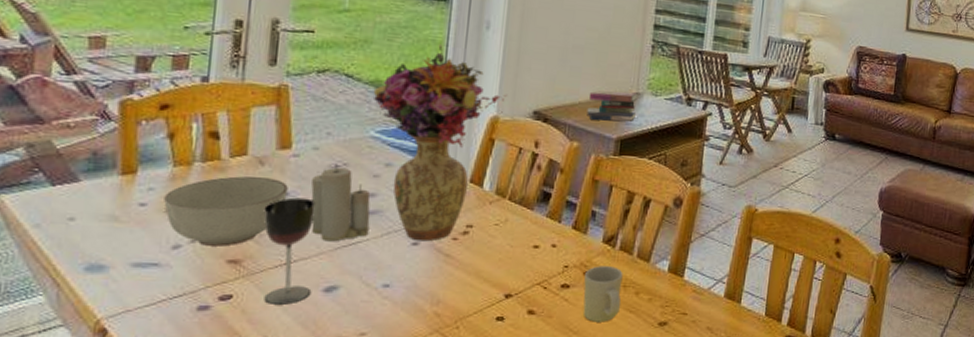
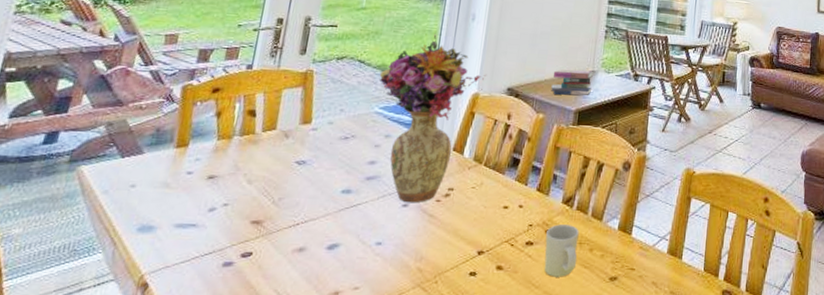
bowl: present [164,176,288,247] -> none [206,147,306,209]
wineglass: present [263,197,315,305] -> none [277,165,327,261]
candle: present [311,163,371,242] -> none [321,136,371,204]

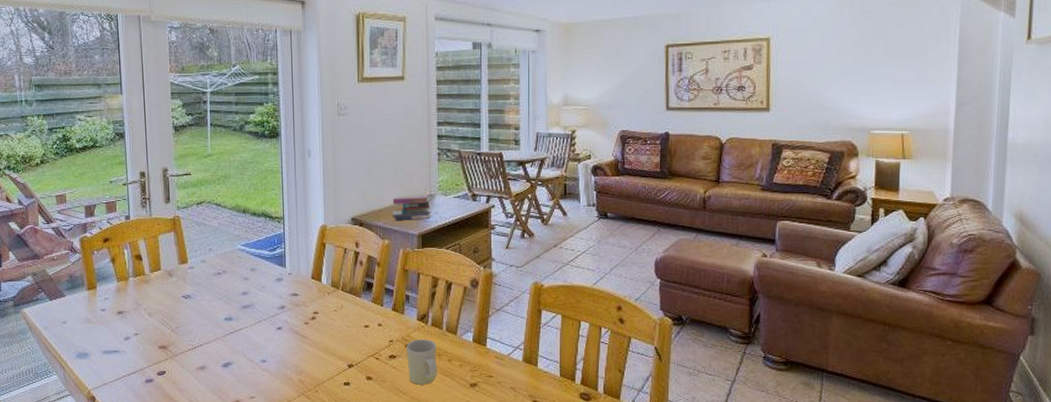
flower arrangement: present [379,33,487,203] -> none [235,172,331,326]

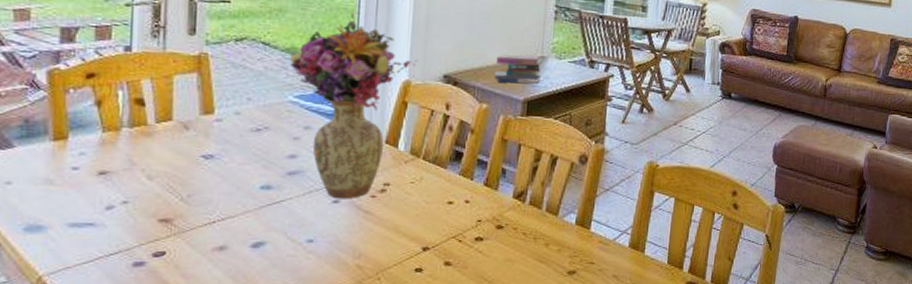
flower arrangement: none [235,172,331,326] -> present [289,11,418,199]
mug: present [407,339,438,385] -> none [496,220,533,272]

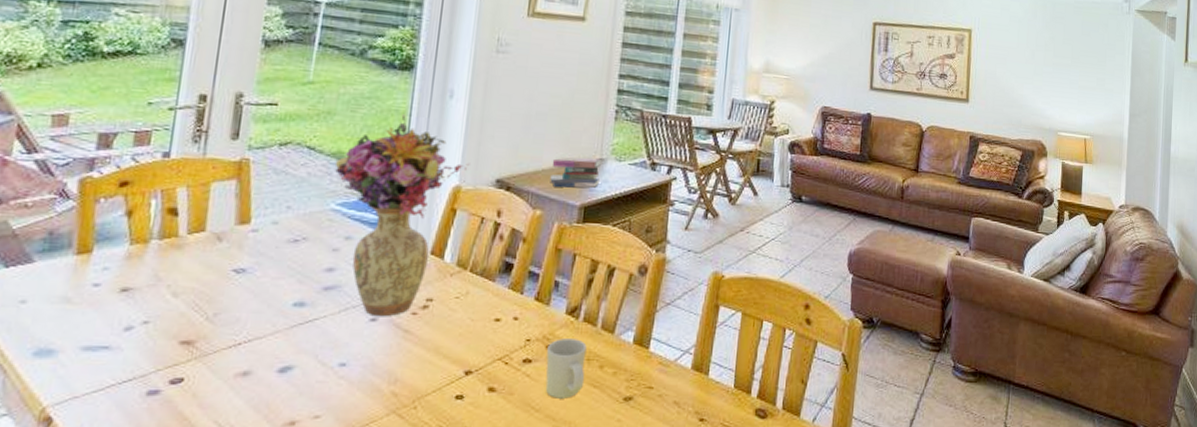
mug: none [496,220,533,272] -> present [545,339,587,399]

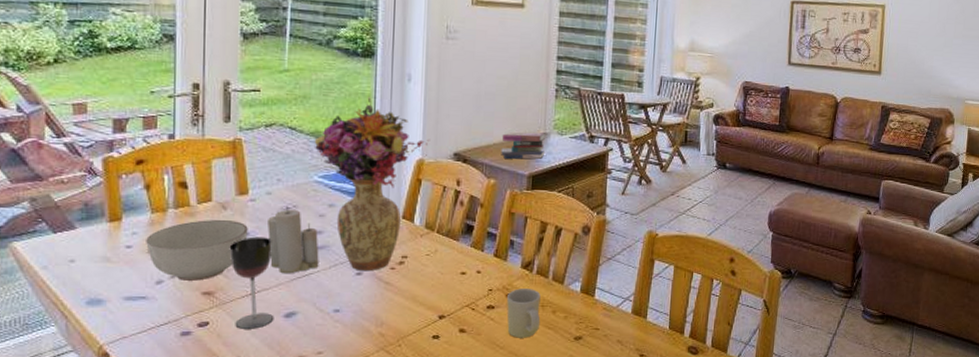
bowl: none [118,253,246,327] -> present [146,220,248,281]
wineglass: none [216,274,273,387] -> present [229,236,273,329]
candle: none [267,238,329,320] -> present [268,206,319,274]

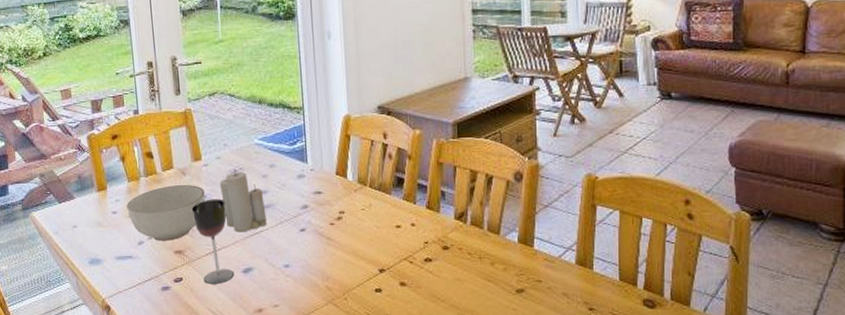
flower arrangement: present [314,96,430,272] -> none [251,57,354,228]
books: present [501,132,545,159] -> none [423,77,467,107]
mug: present [507,289,541,338] -> none [443,240,480,291]

